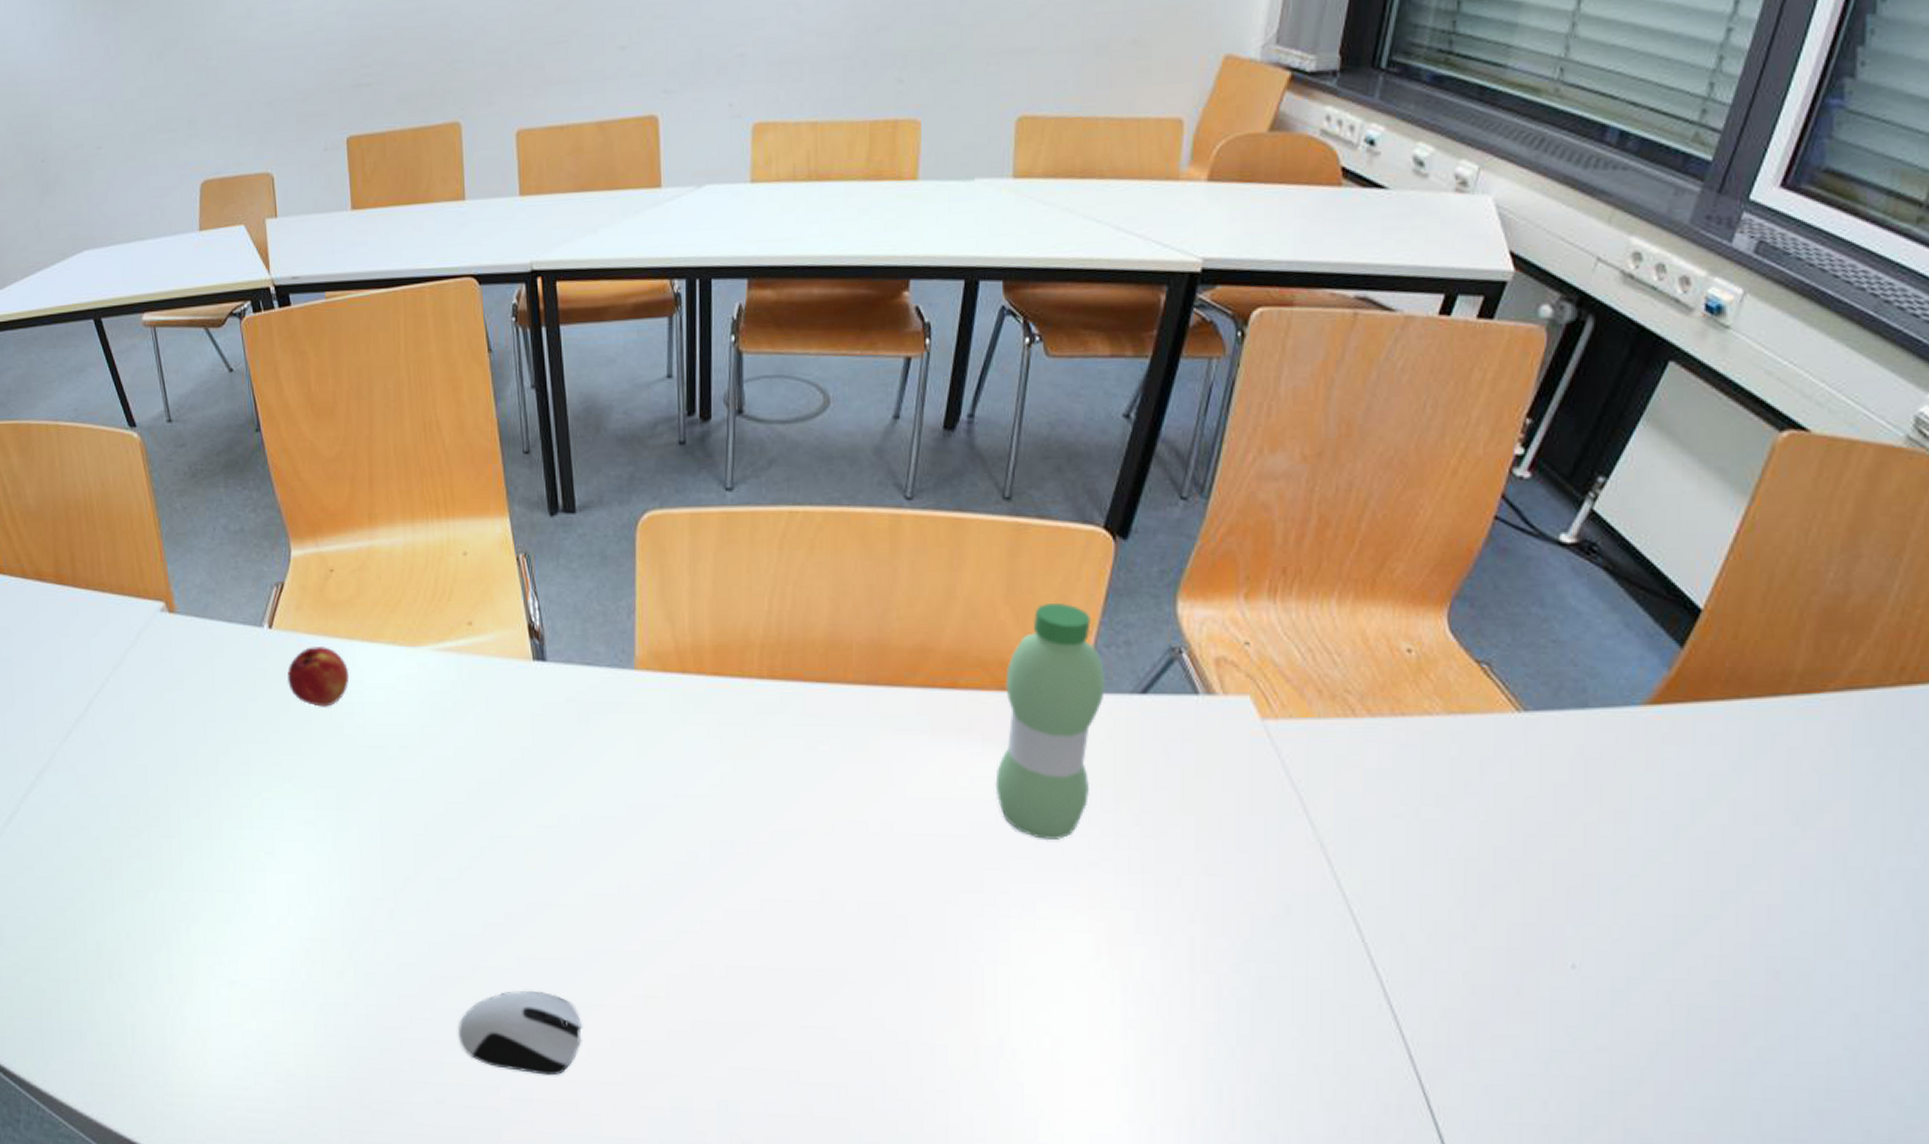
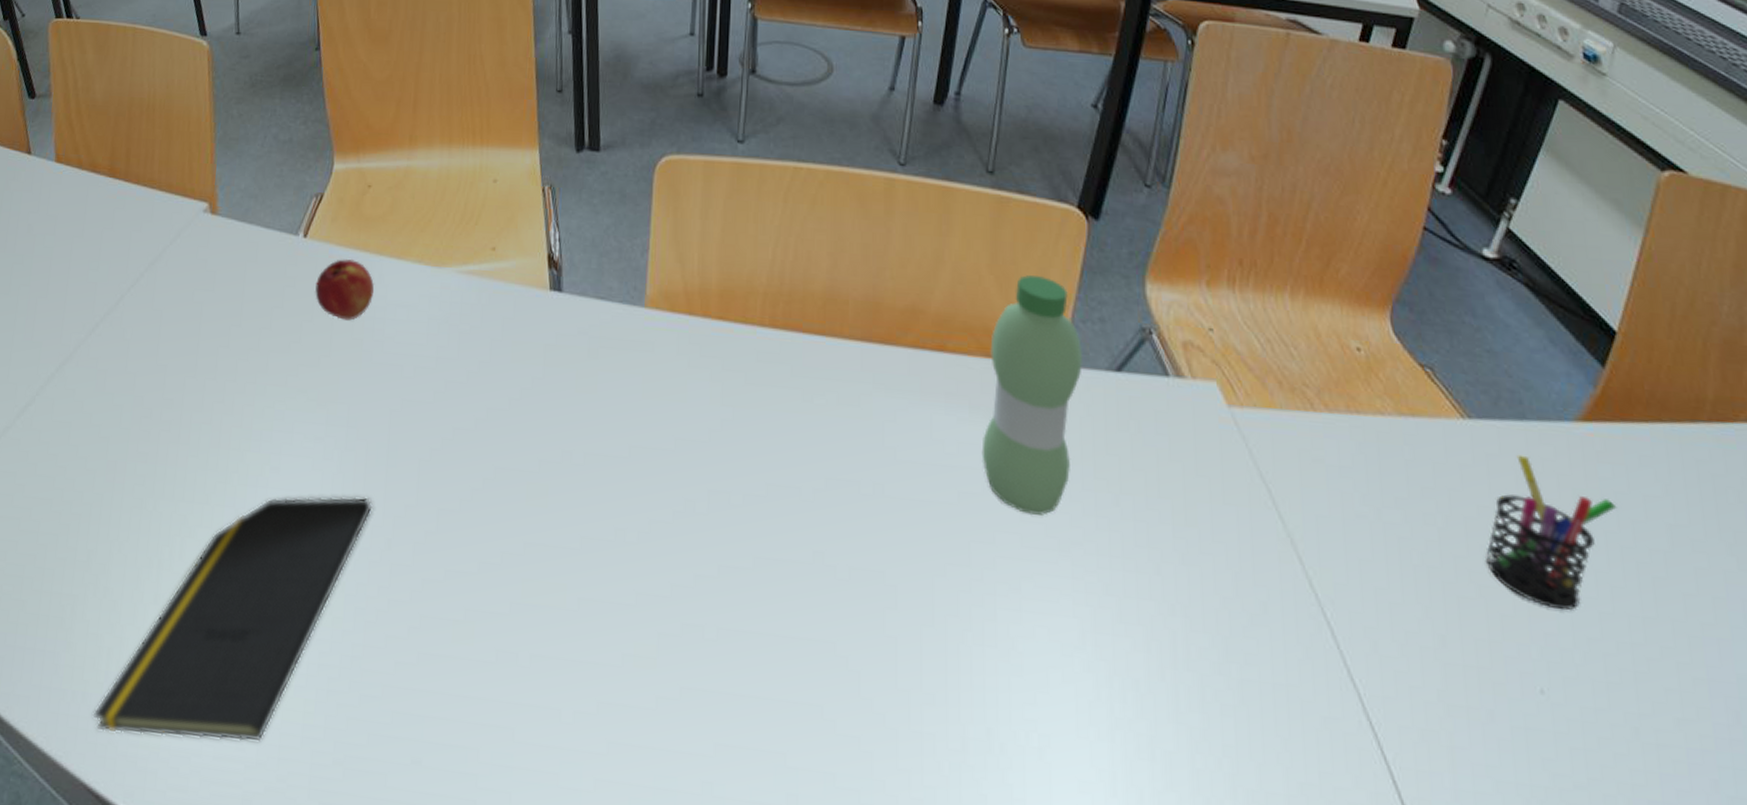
notepad: none [126,873,372,1096] -> present [92,496,373,743]
computer mouse: present [457,990,582,1076] -> none [442,639,569,740]
pen holder: none [1527,743,1678,890] -> present [1485,454,1617,611]

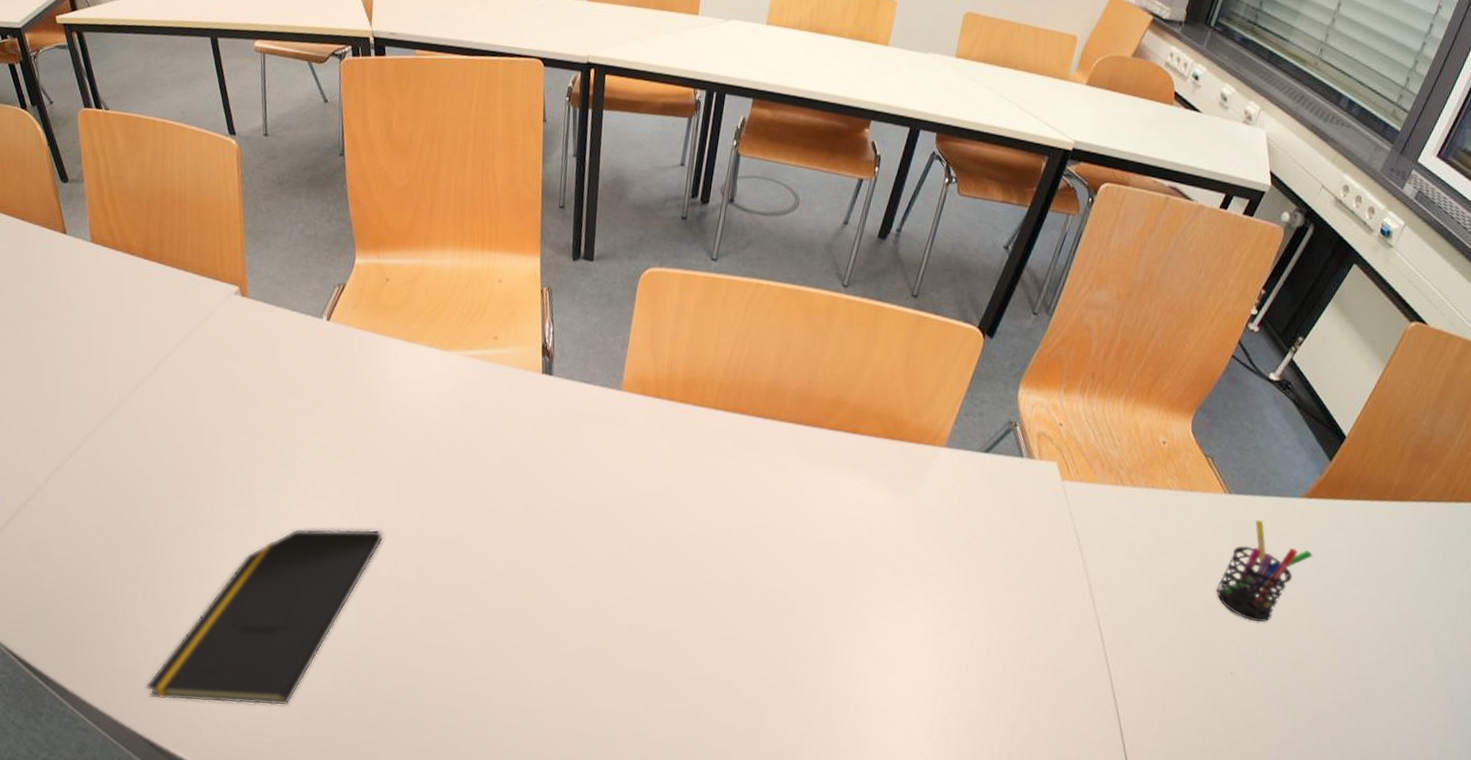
peach: present [314,258,375,321] -> none [336,340,390,391]
water bottle: present [981,275,1084,516] -> none [873,378,963,554]

